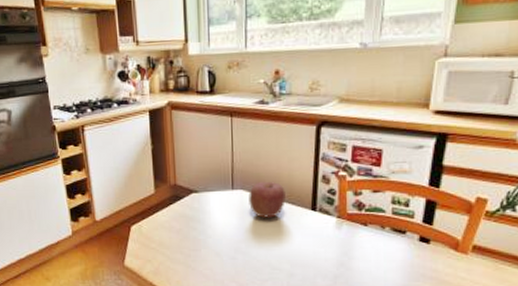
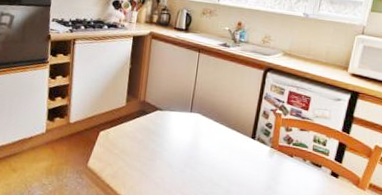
apple: present [249,182,286,218] -> none [202,109,233,141]

